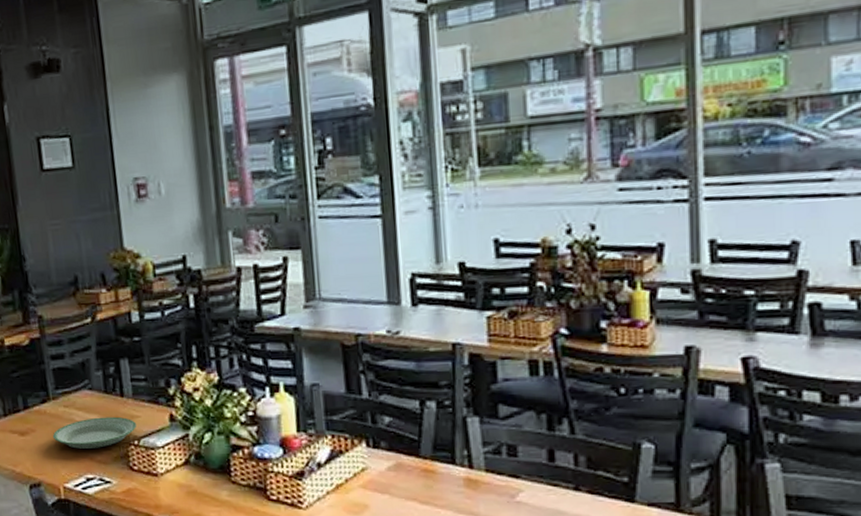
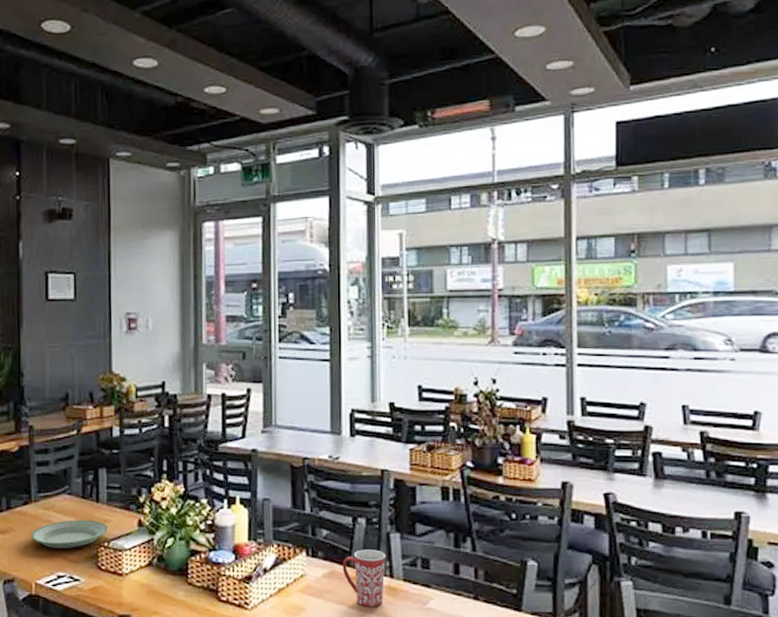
mug: none [410,437,464,502] -> present [342,549,386,607]

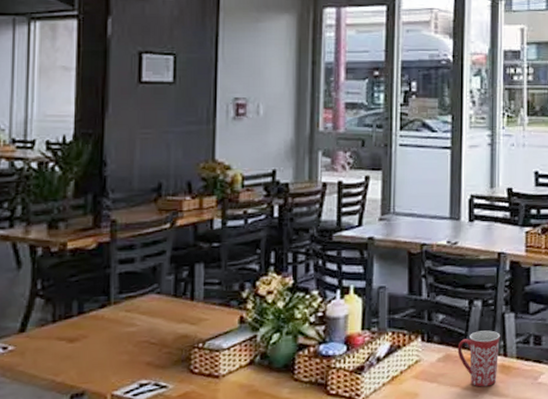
plate: present [30,520,109,548] -> none [107,320,204,354]

